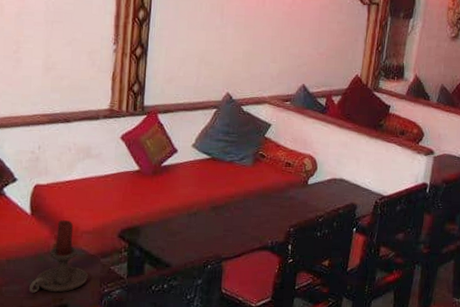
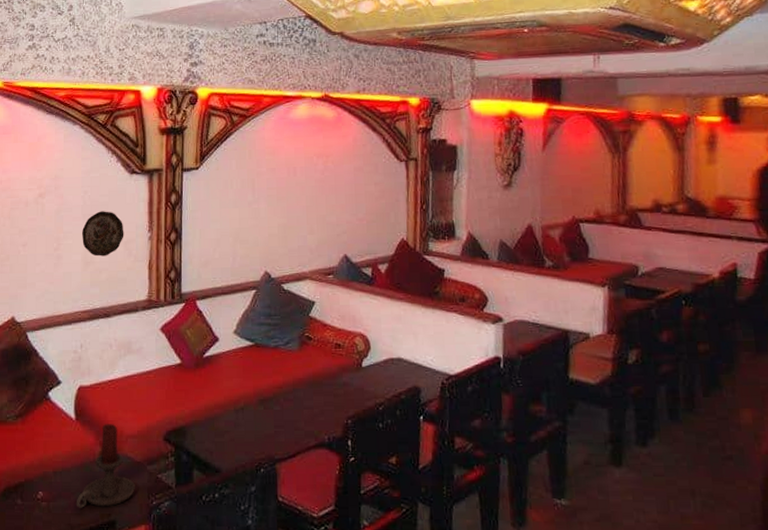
decorative plate: none [44,19,89,64] -> present [82,211,124,257]

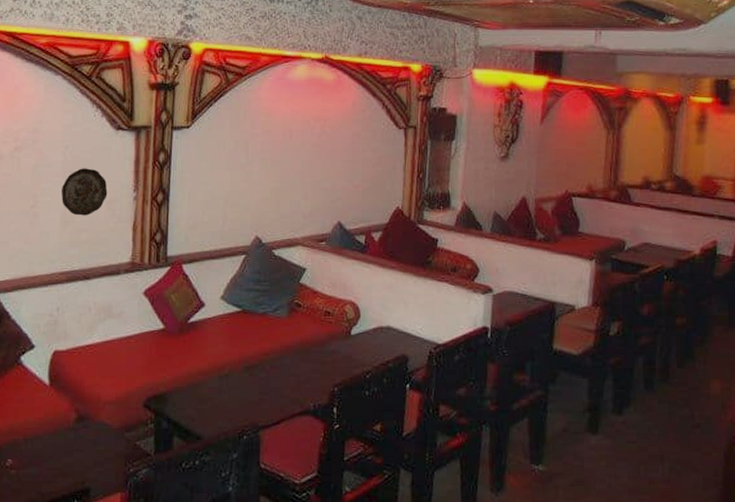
candle holder: present [77,424,135,508] -> none [48,390,112,476]

